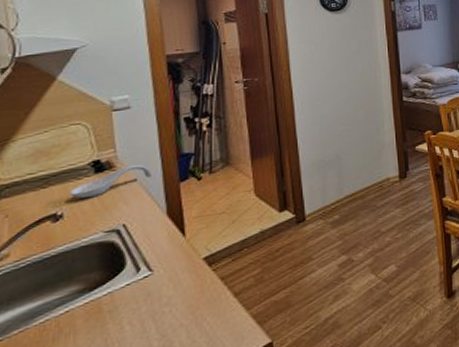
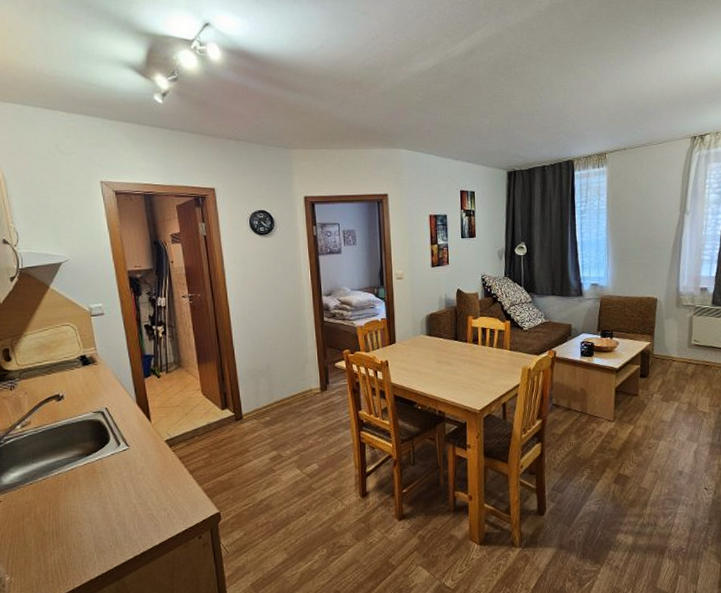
spoon rest: present [69,164,153,199] -> none [66,361,124,385]

